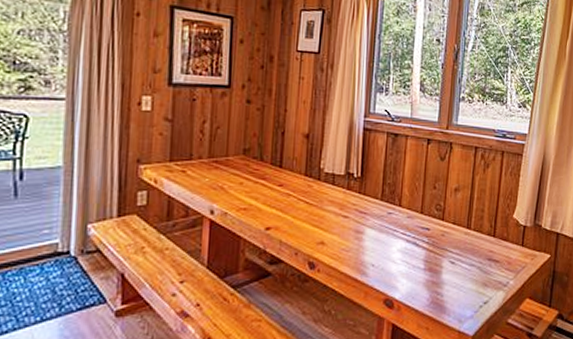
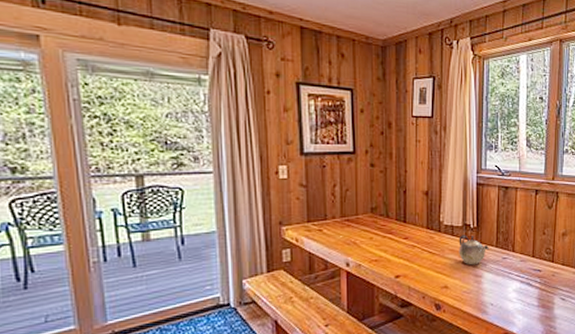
teapot: none [339,185,373,220] -> present [459,235,489,265]

